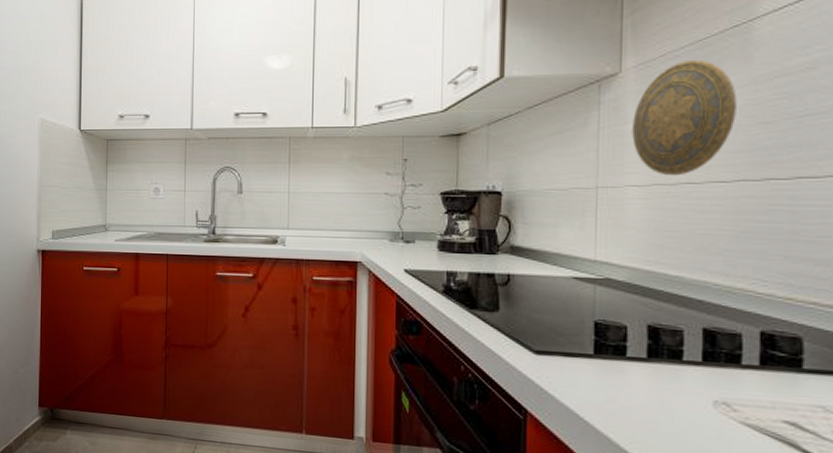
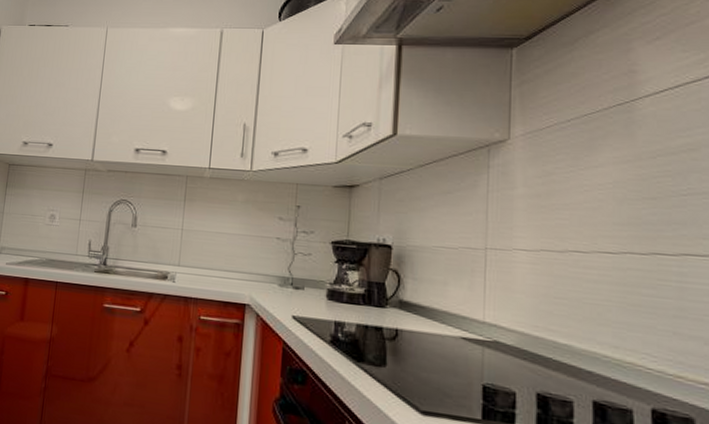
decorative plate: present [632,59,737,176] -> none [520,132,622,244]

